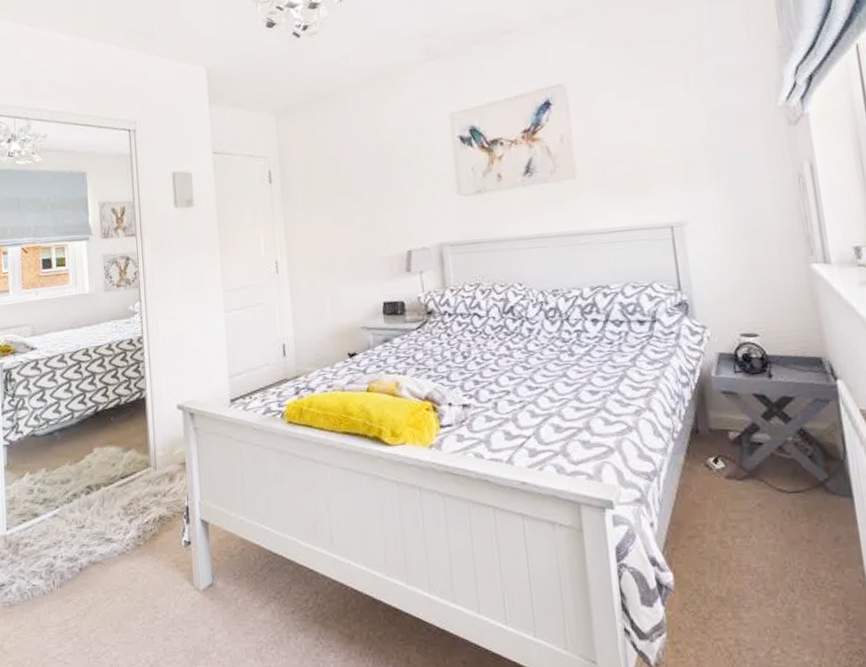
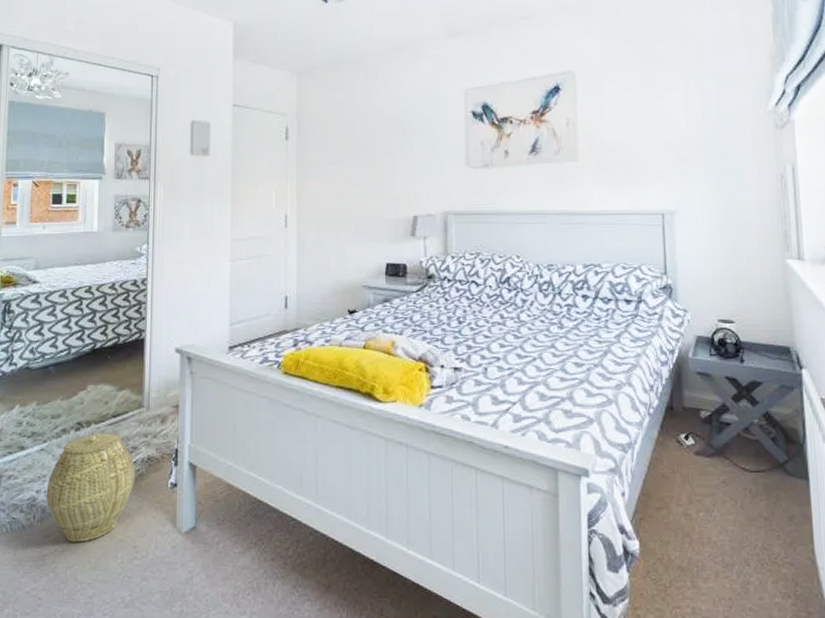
woven basket: none [63,494,149,606] -> present [46,433,136,542]

